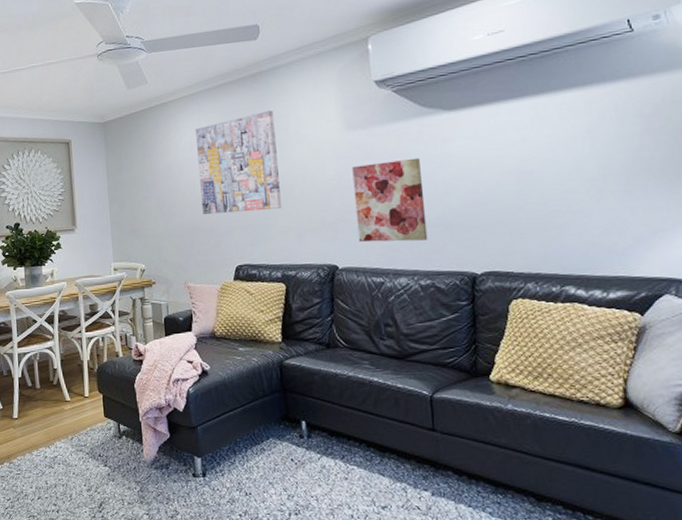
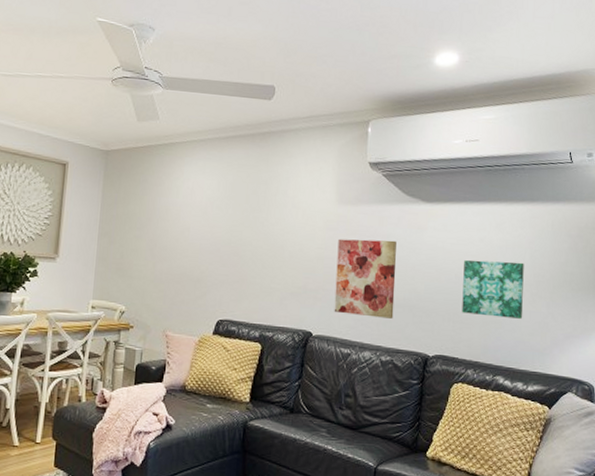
wall art: present [195,111,281,215] -> none [193,171,276,268]
wall art: none [505,156,591,223] -> present [462,260,524,319]

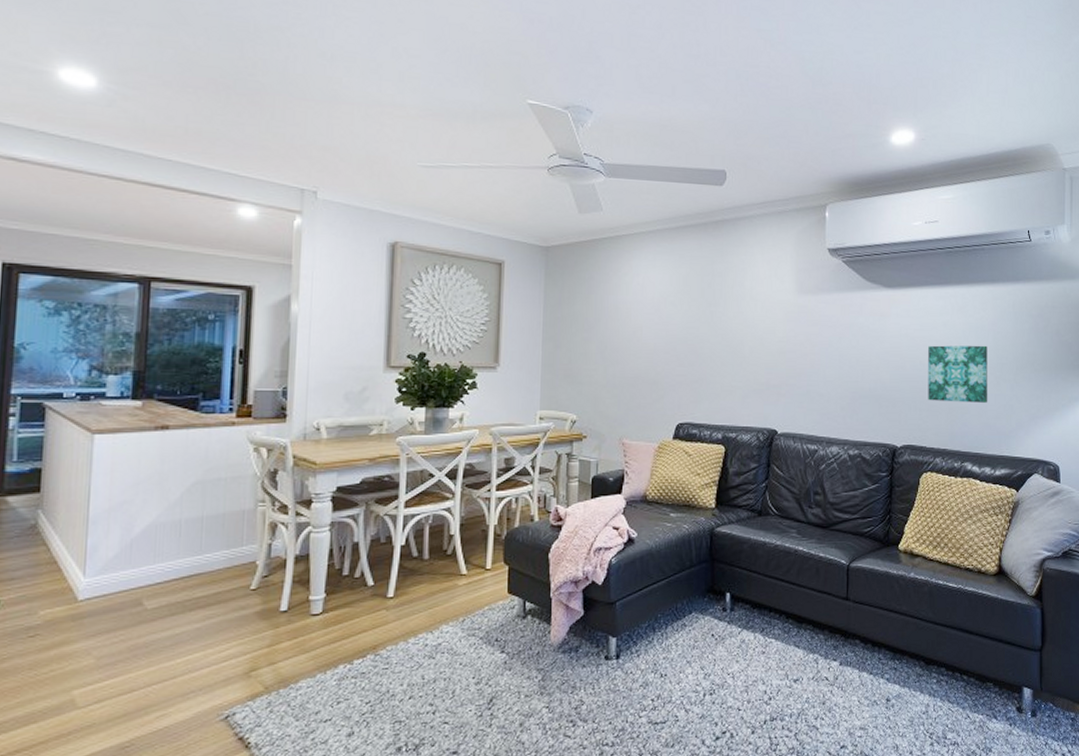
wall art: present [334,239,397,319] -> none [798,329,860,411]

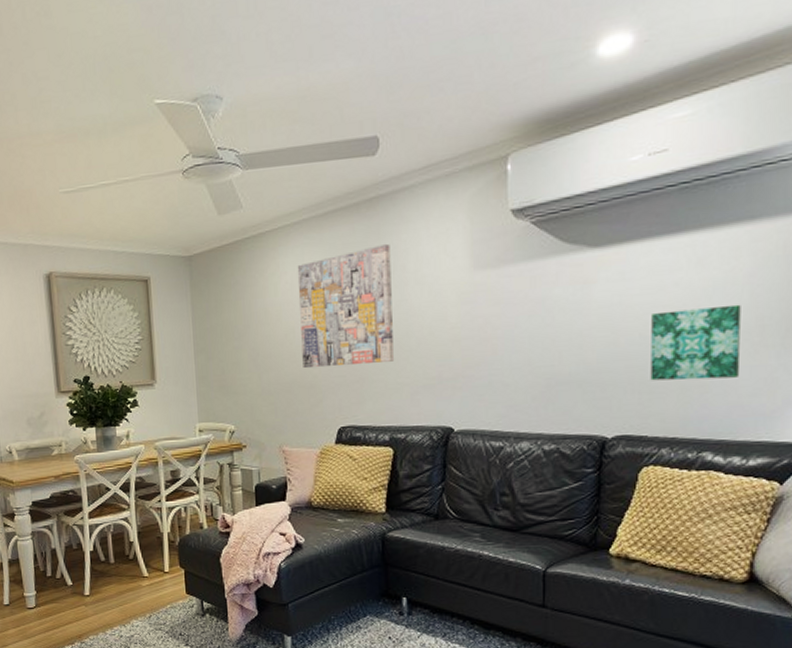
wall art: none [648,262,731,366] -> present [297,244,393,369]

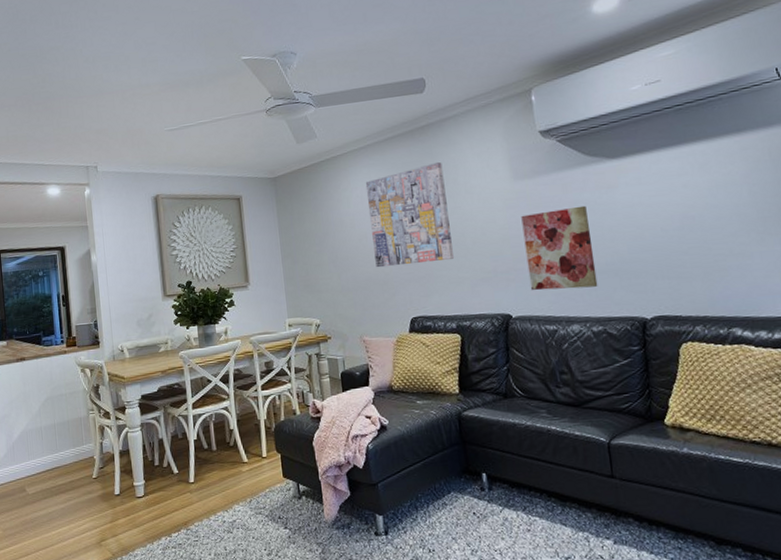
wall art: none [477,303,557,402] -> present [521,205,598,291]
wall art: present [650,304,741,381] -> none [668,200,753,268]

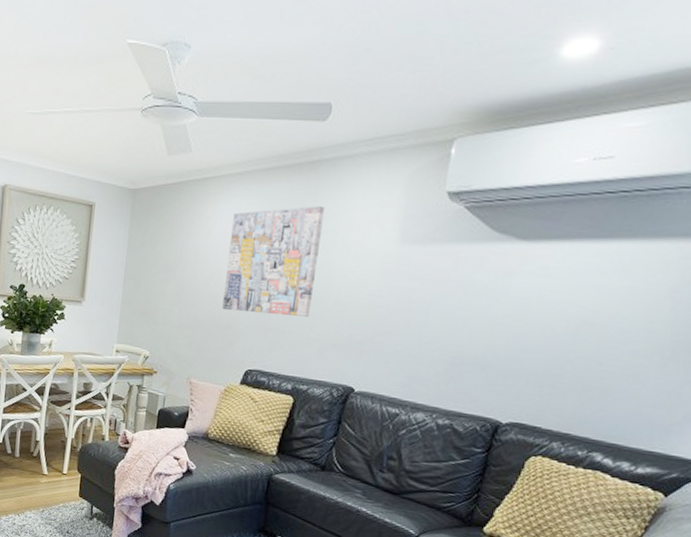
wall art: present [521,205,598,291] -> none [383,284,474,378]

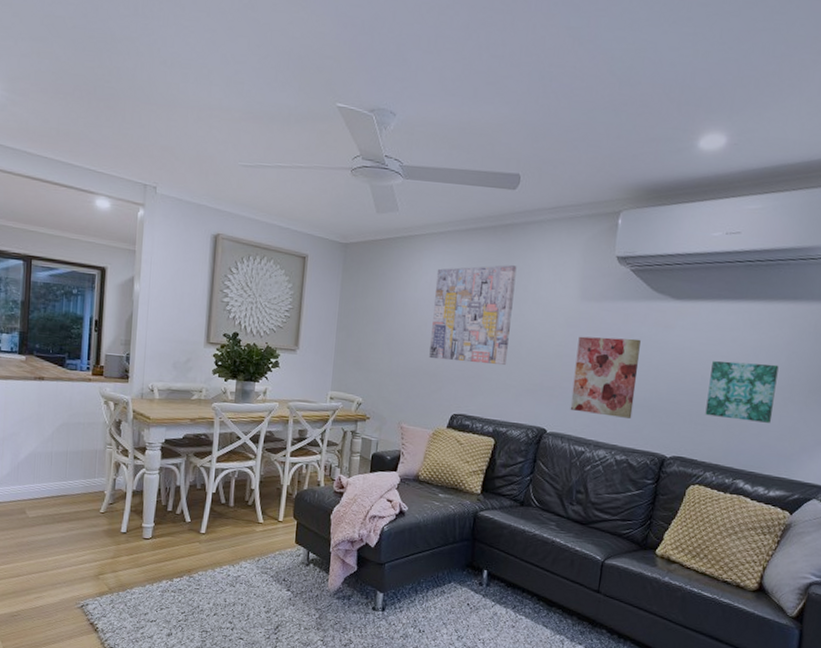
wall art: none [383,284,474,378] -> present [570,336,641,419]
wall art: none [554,312,659,387] -> present [705,360,779,423]

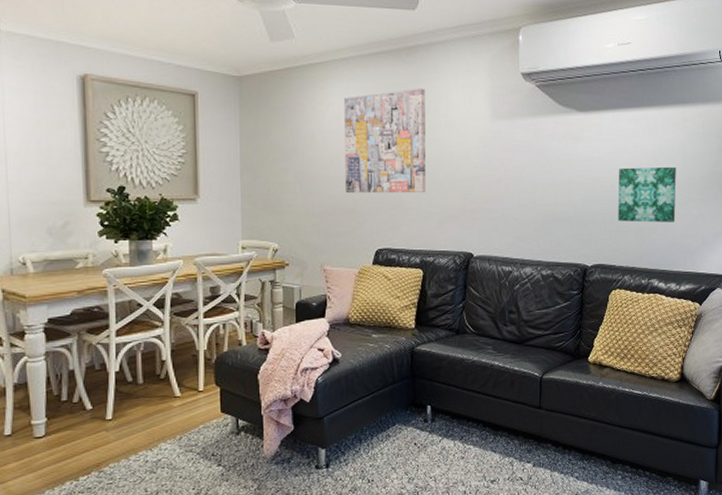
wall art: present [570,336,641,419] -> none [493,153,553,233]

